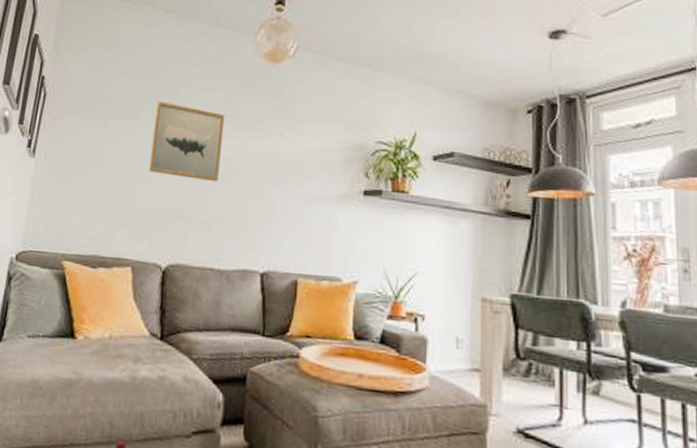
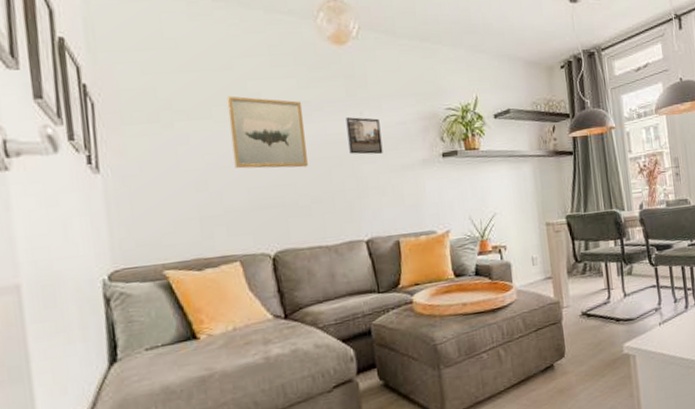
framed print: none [263,137,301,181] -> present [346,117,383,155]

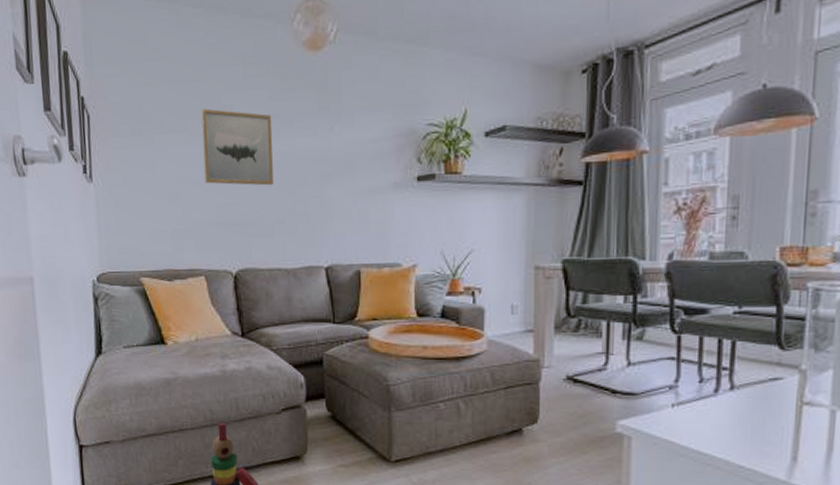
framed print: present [346,117,383,155] -> none [315,132,352,175]

